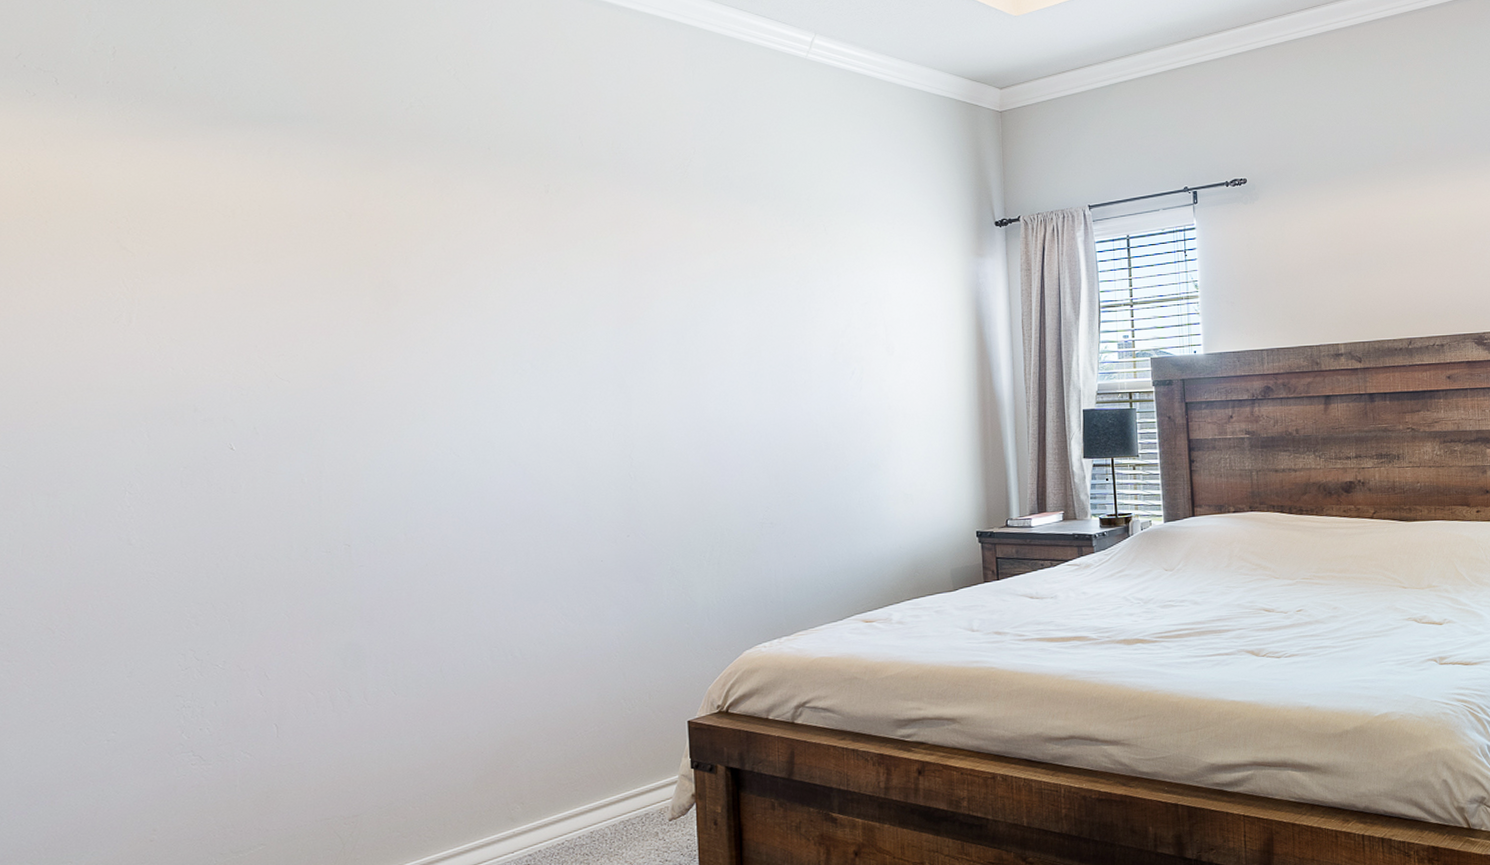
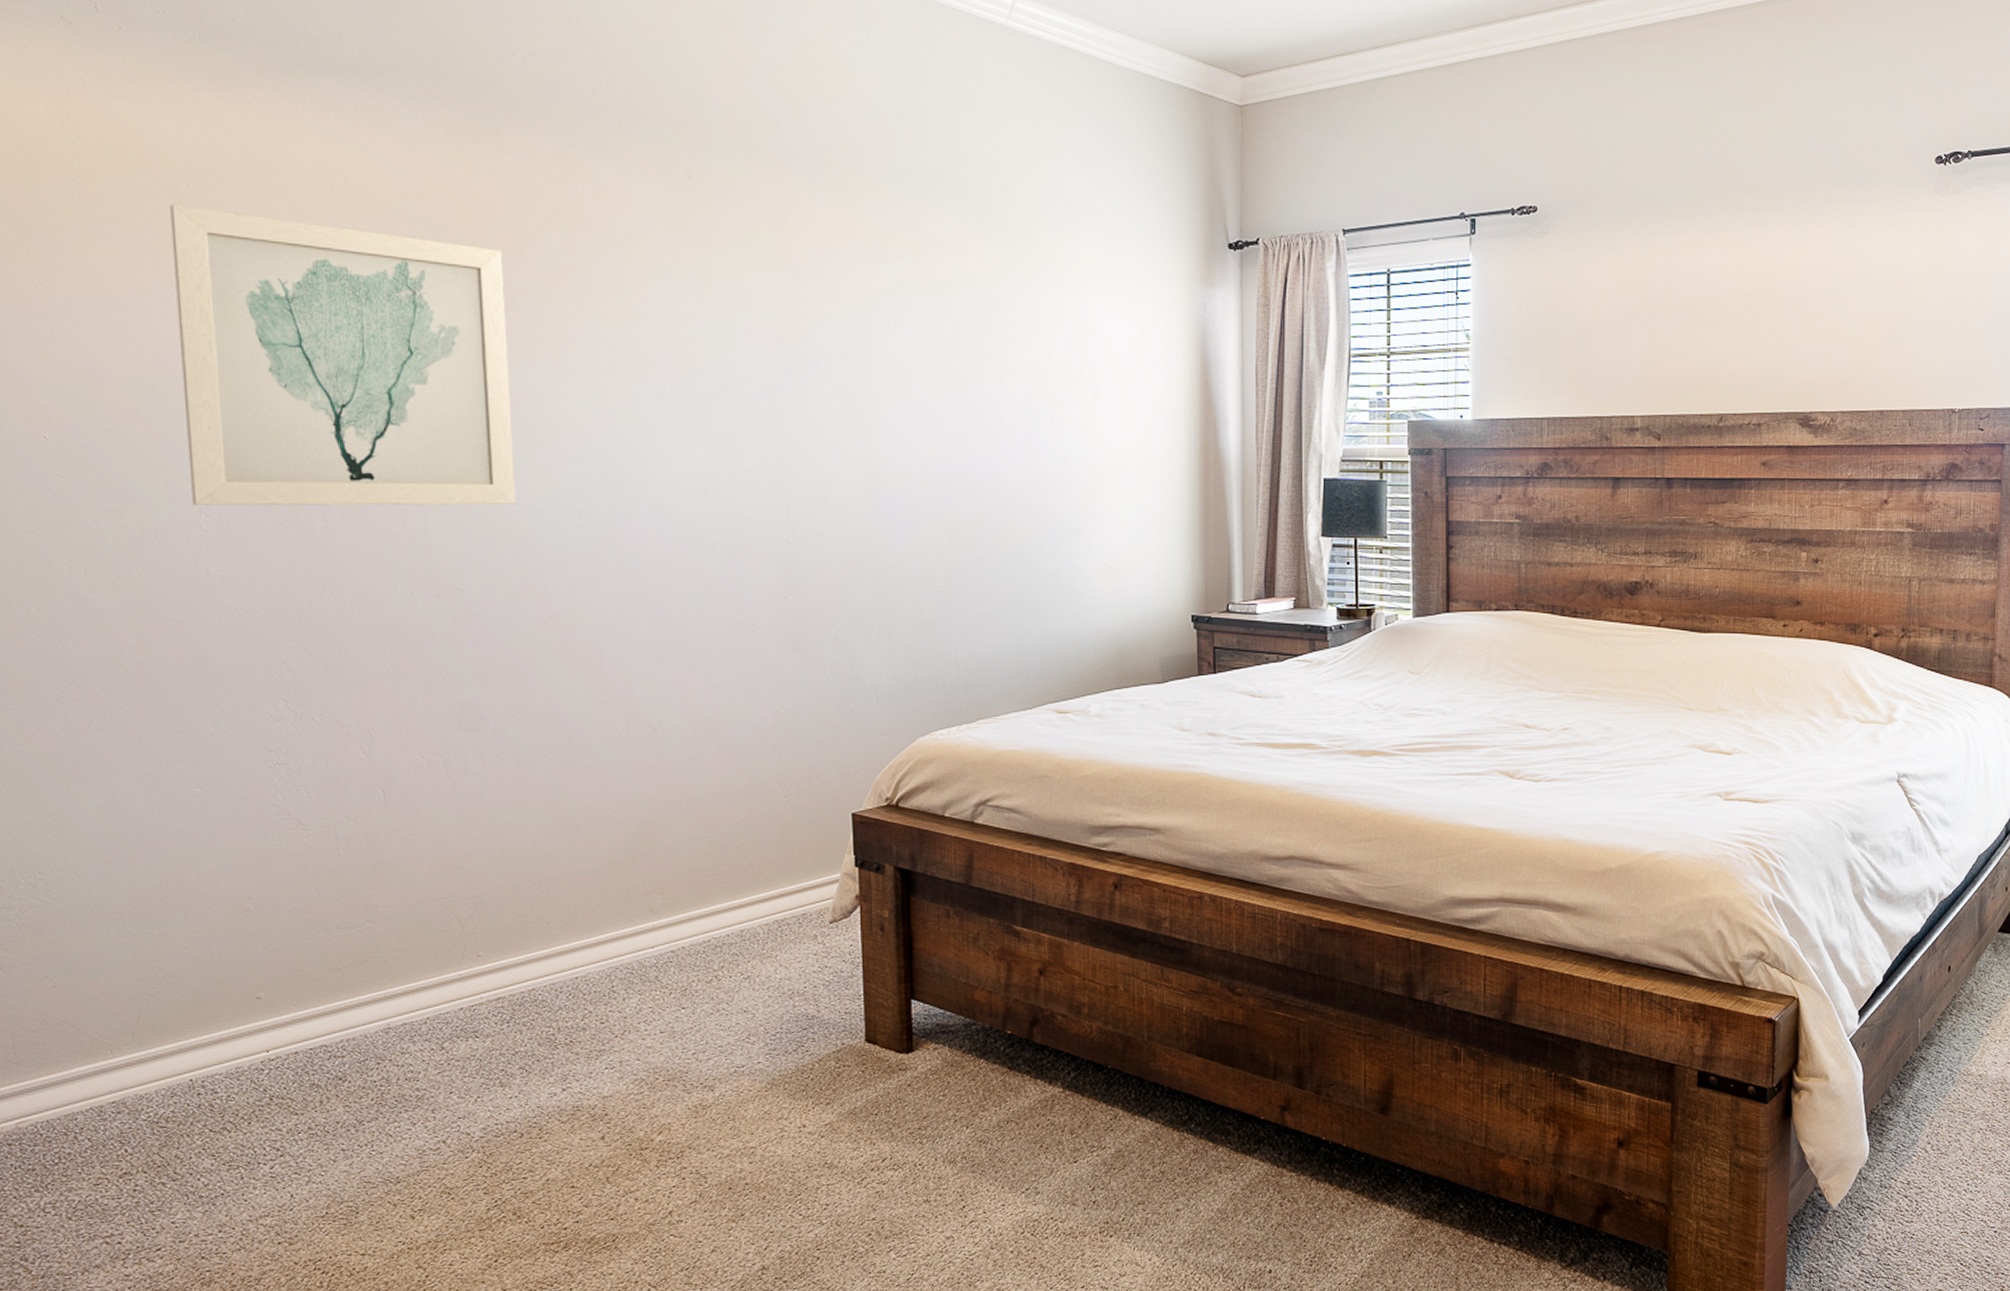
wall art: none [111,235,398,486] -> present [170,203,516,506]

